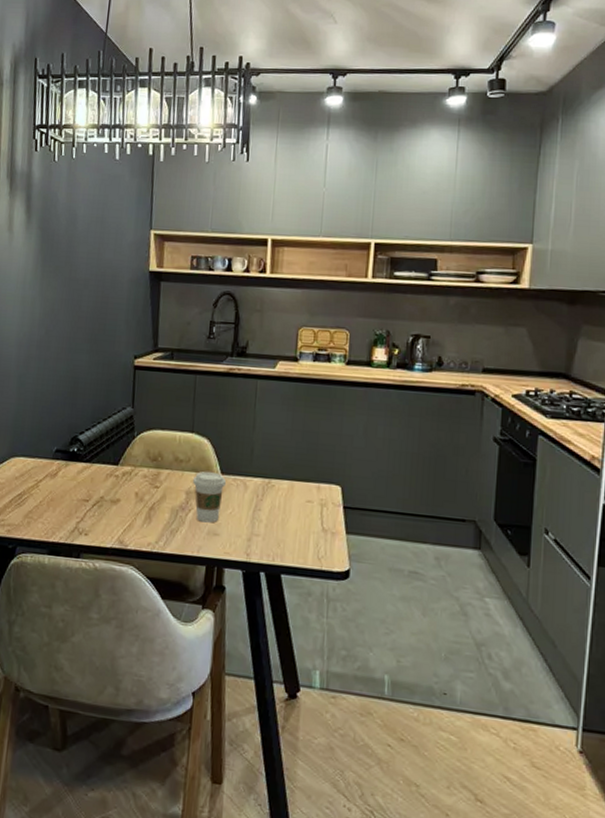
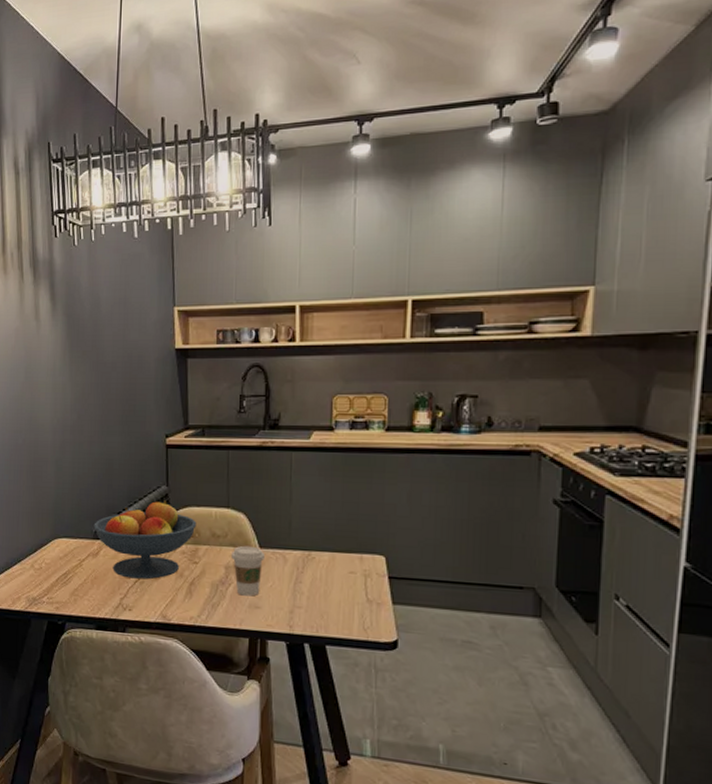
fruit bowl: none [53,422,160,503] -> present [93,500,197,580]

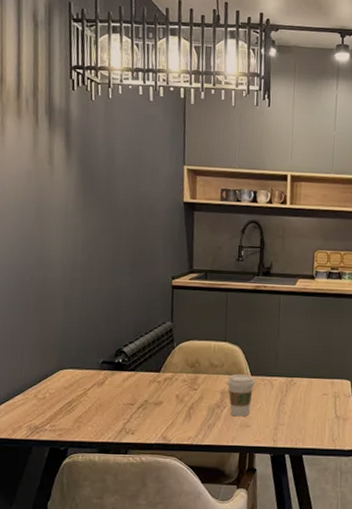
fruit bowl: present [93,500,197,580] -> none [100,335,197,405]

